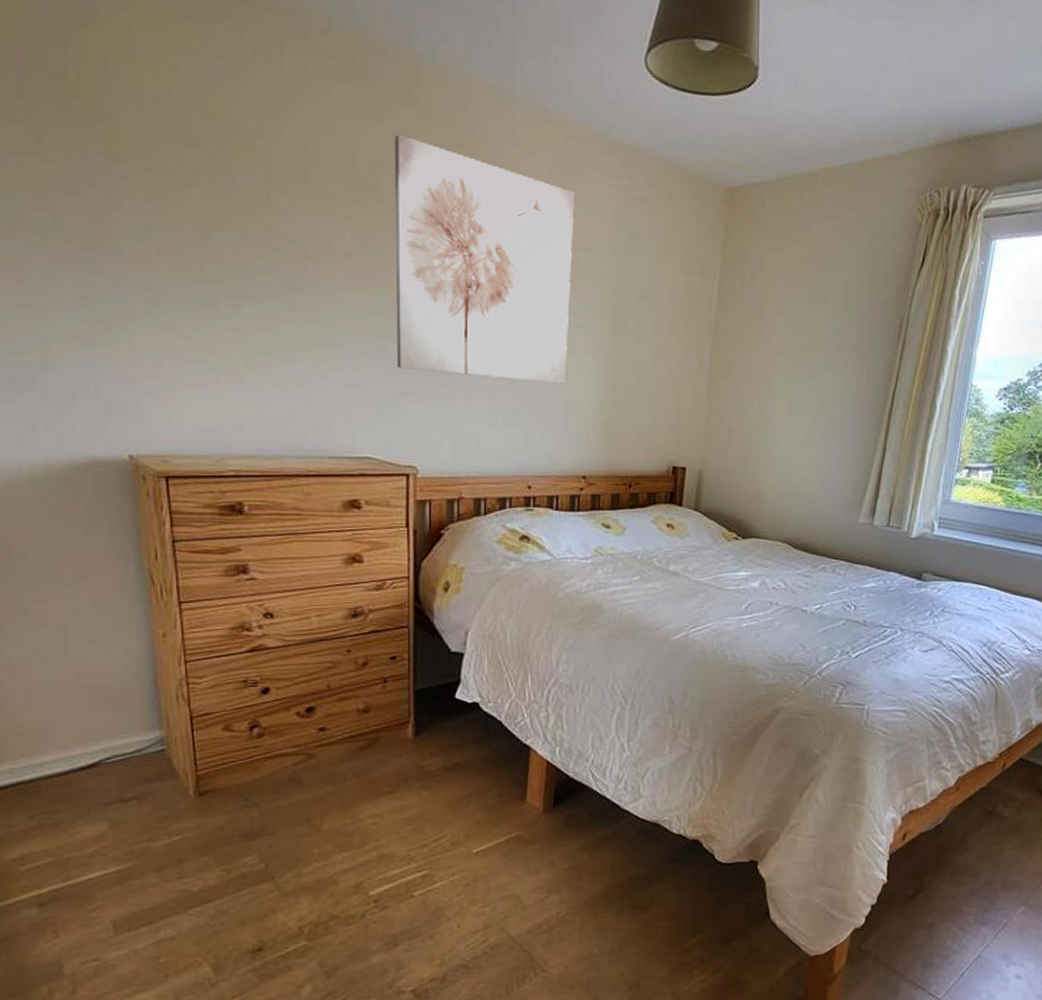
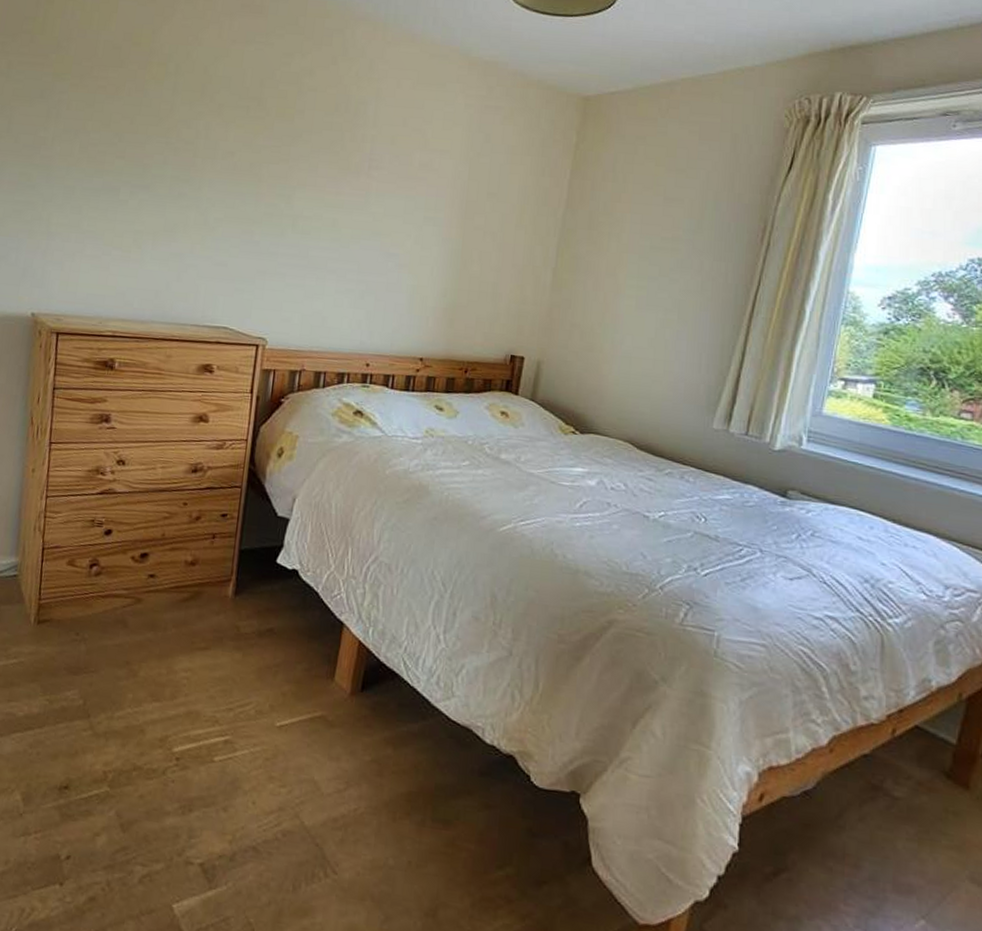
wall art: present [395,134,575,383] -> none [259,56,435,270]

